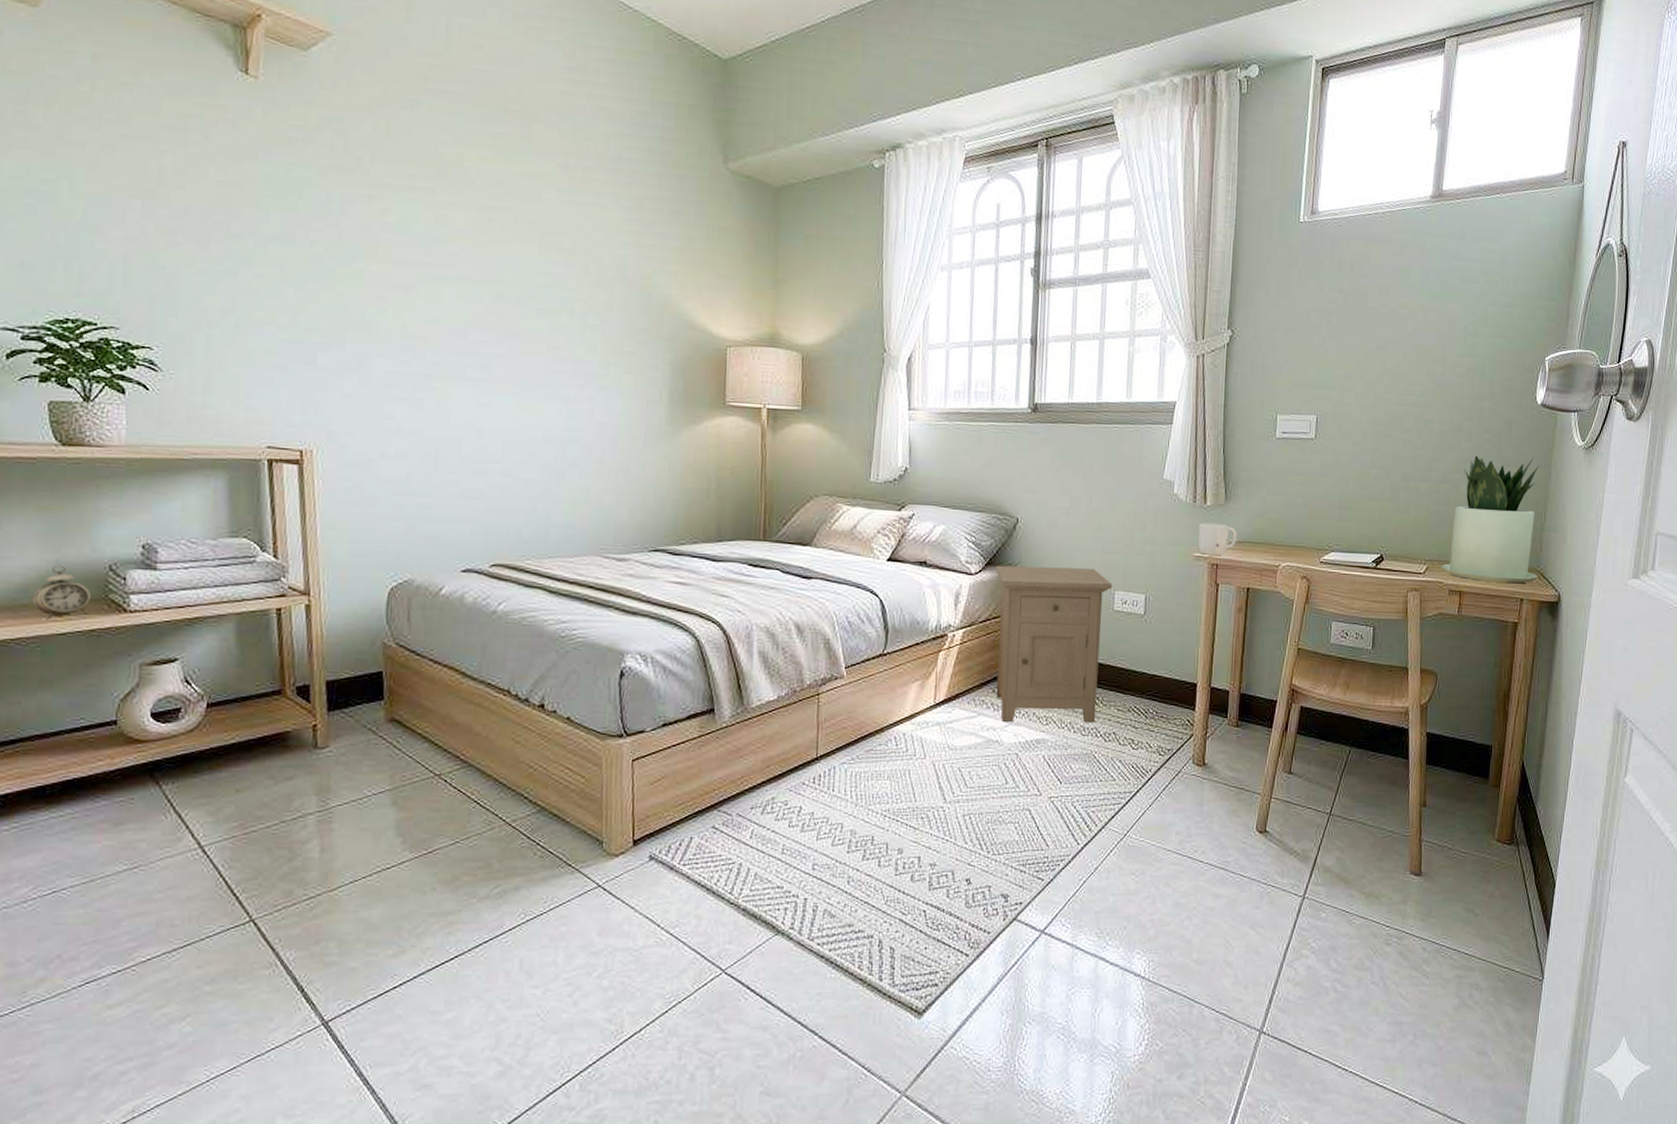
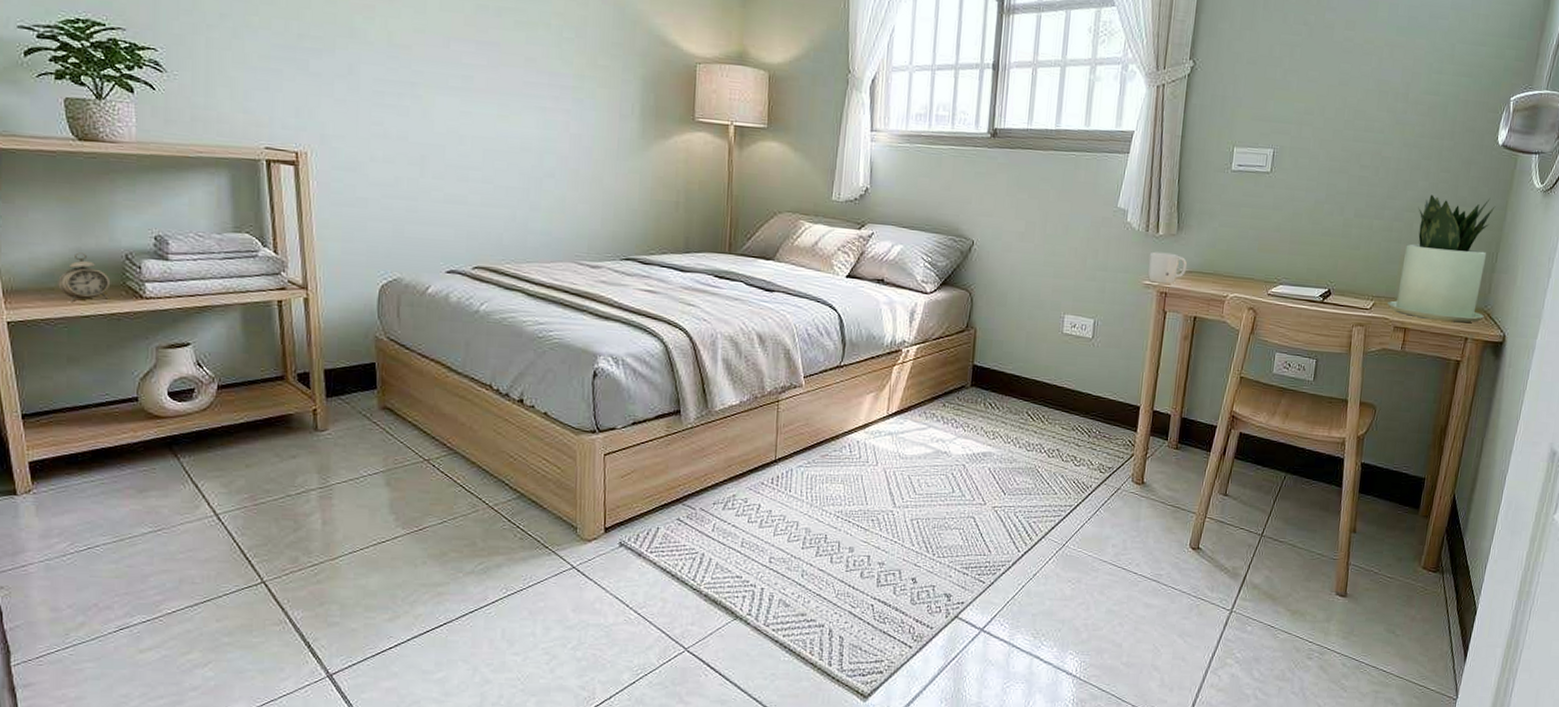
nightstand: present [996,565,1112,722] -> none [946,285,1062,439]

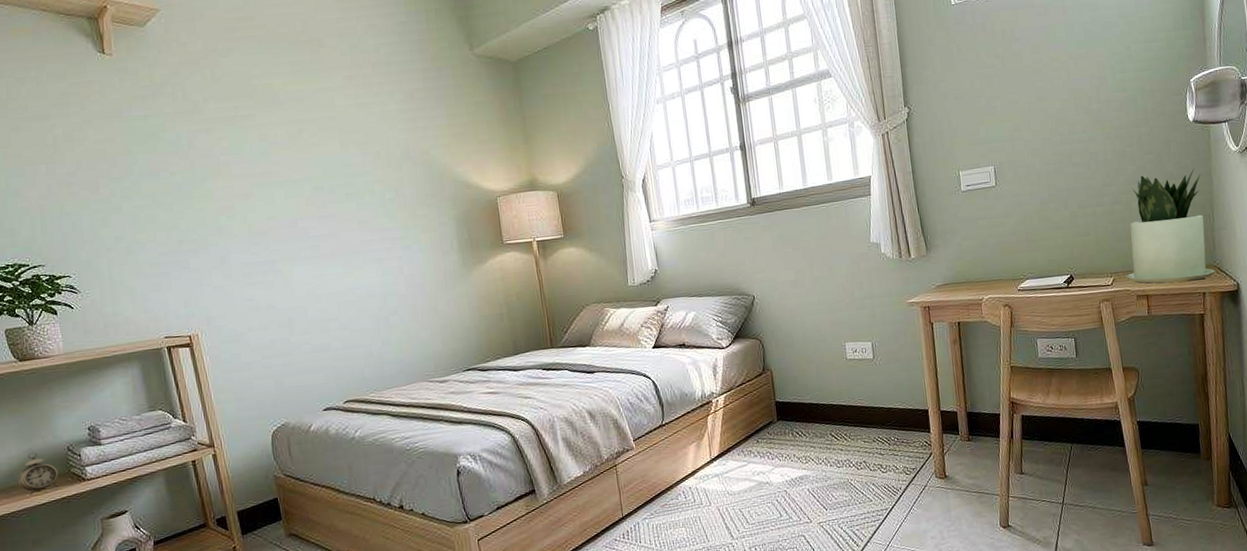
mug: present [1147,251,1188,284] -> none [907,271,942,300]

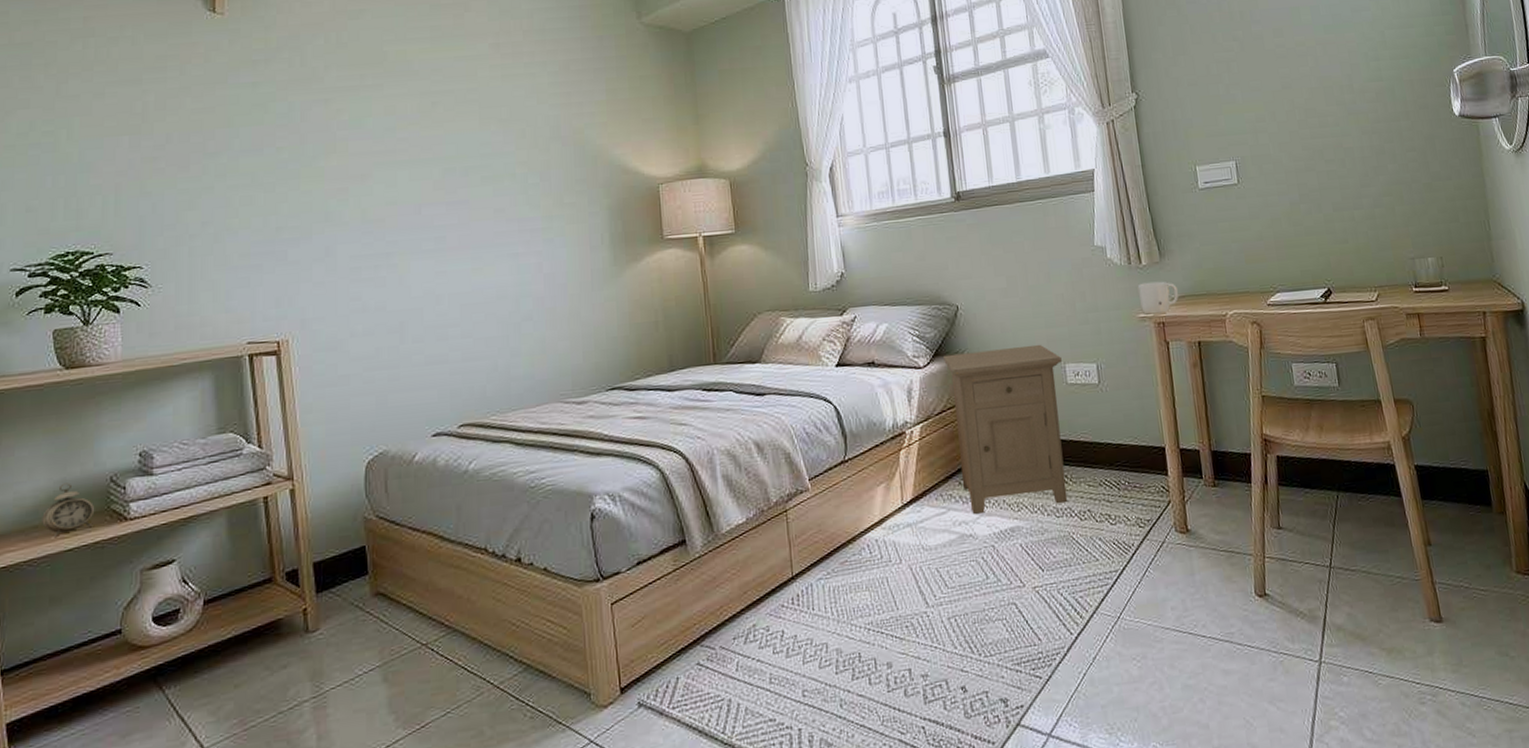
nightstand: none [743,326,847,466] -> present [943,344,1068,514]
mug: none [907,271,942,300] -> present [1137,280,1179,315]
planter: present [1125,167,1215,284] -> none [1391,167,1495,300]

